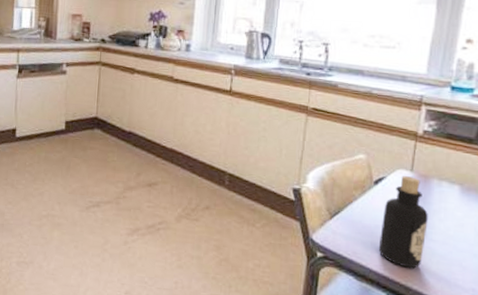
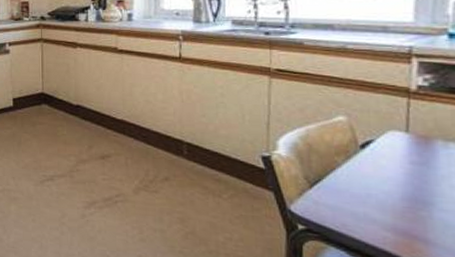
bottle: present [378,176,428,269] -> none [373,138,435,243]

